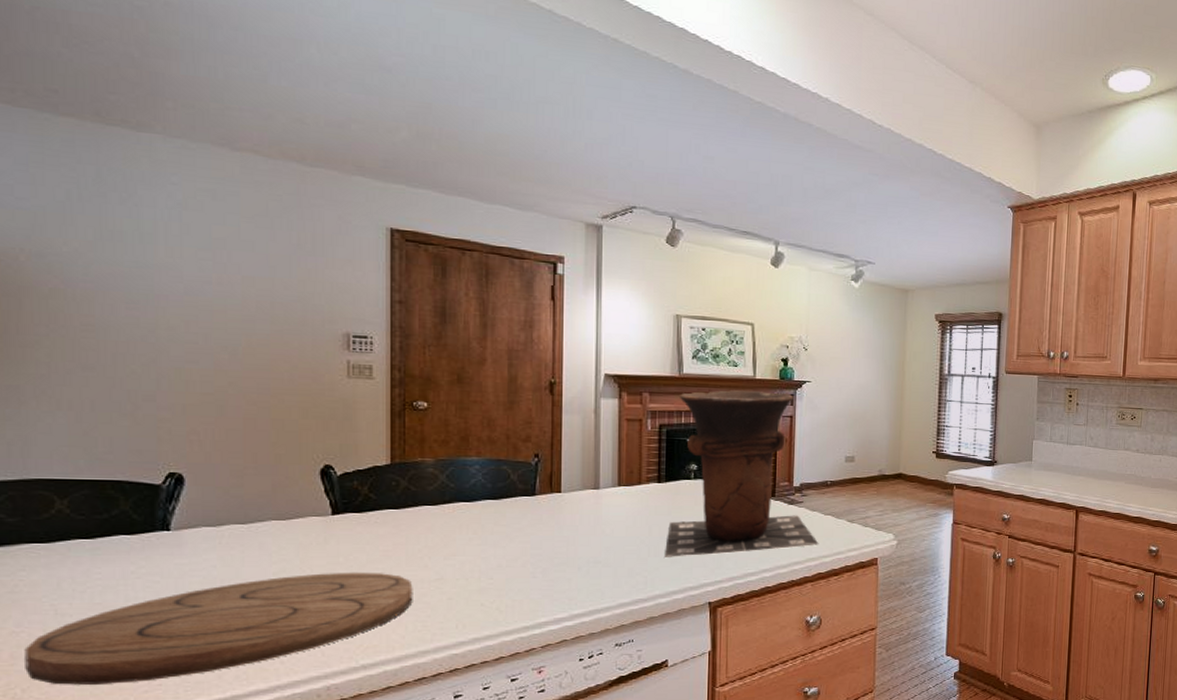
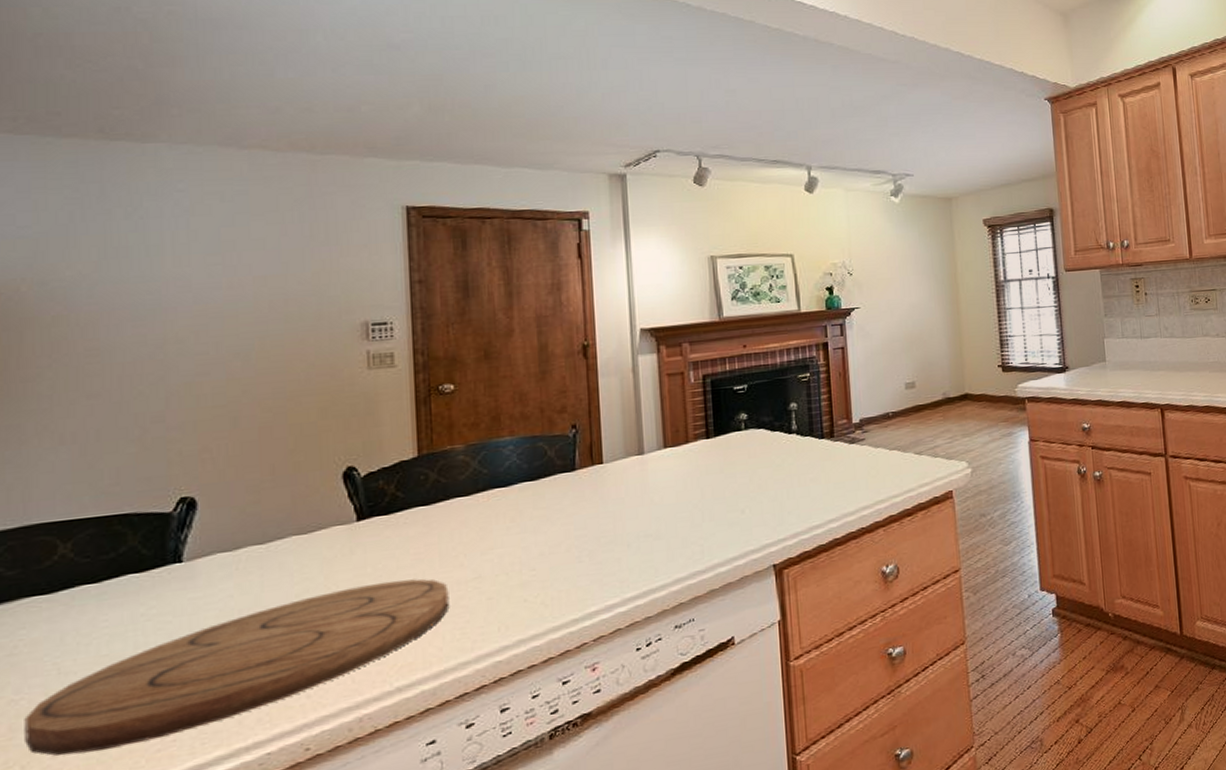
vase: present [665,390,819,557] -> none [720,323,887,520]

